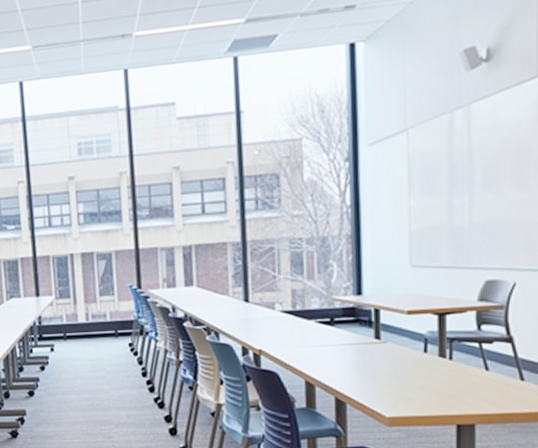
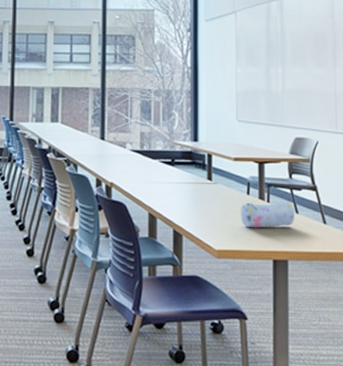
pencil case: none [416,357,484,391] -> present [241,201,295,228]

